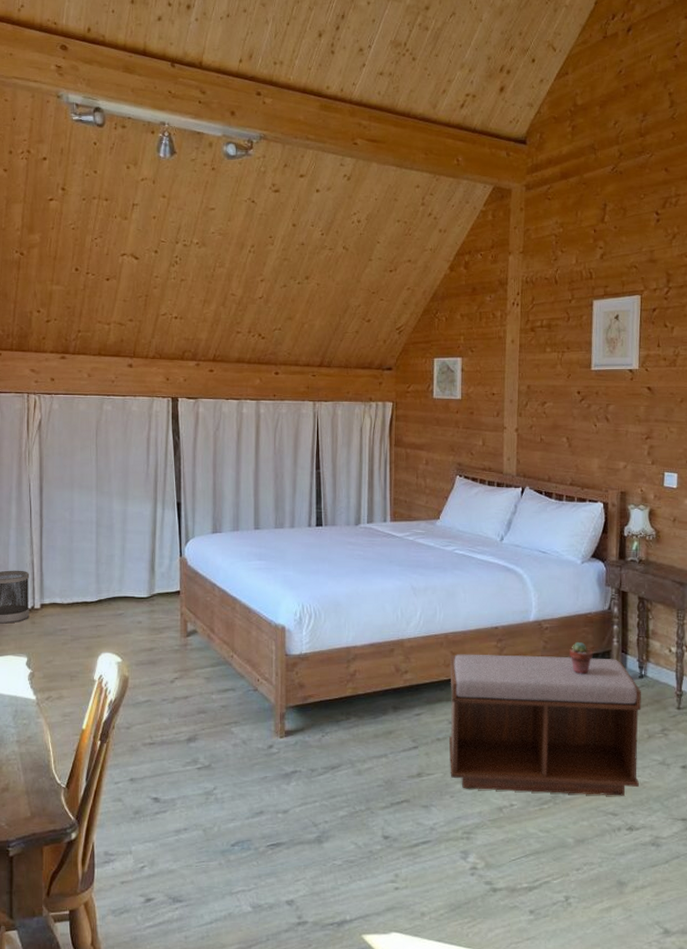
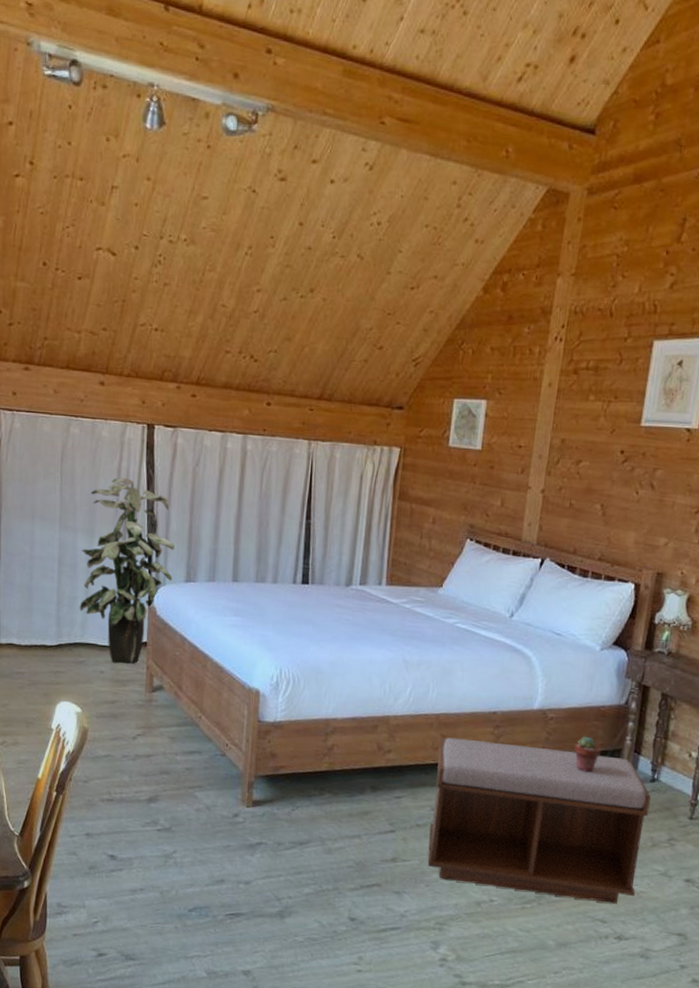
indoor plant: none [116,446,202,613] -> present [79,478,175,665]

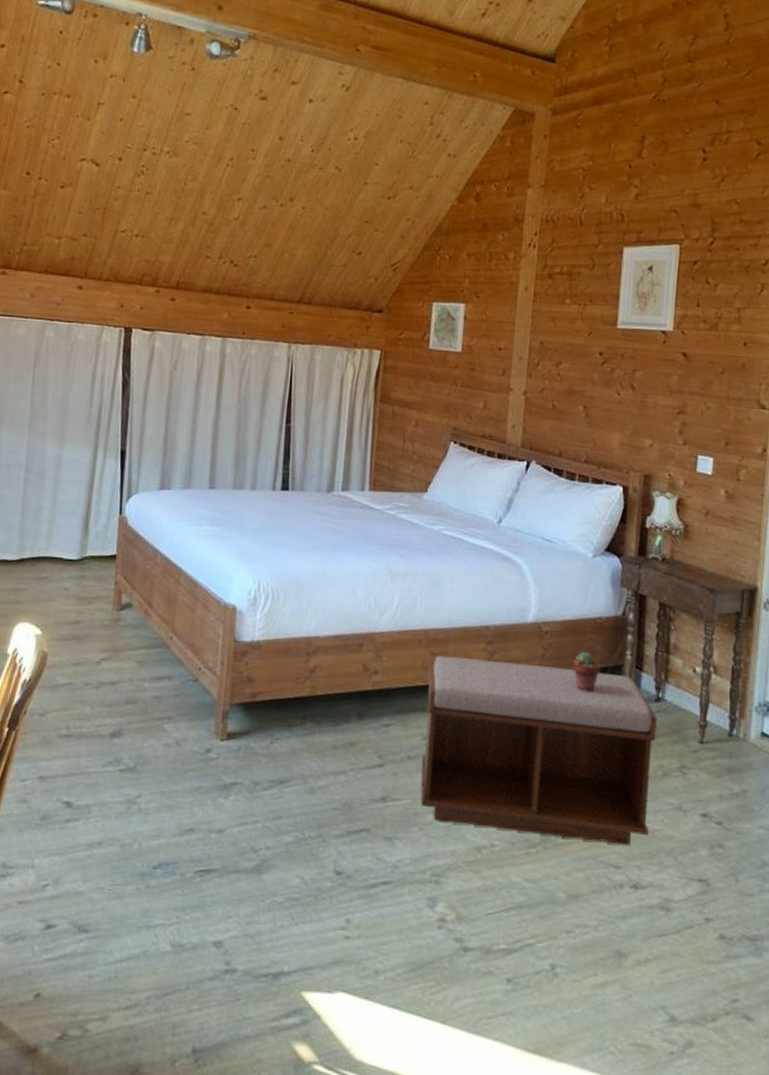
indoor plant: present [79,478,175,665] -> none [45,381,150,580]

